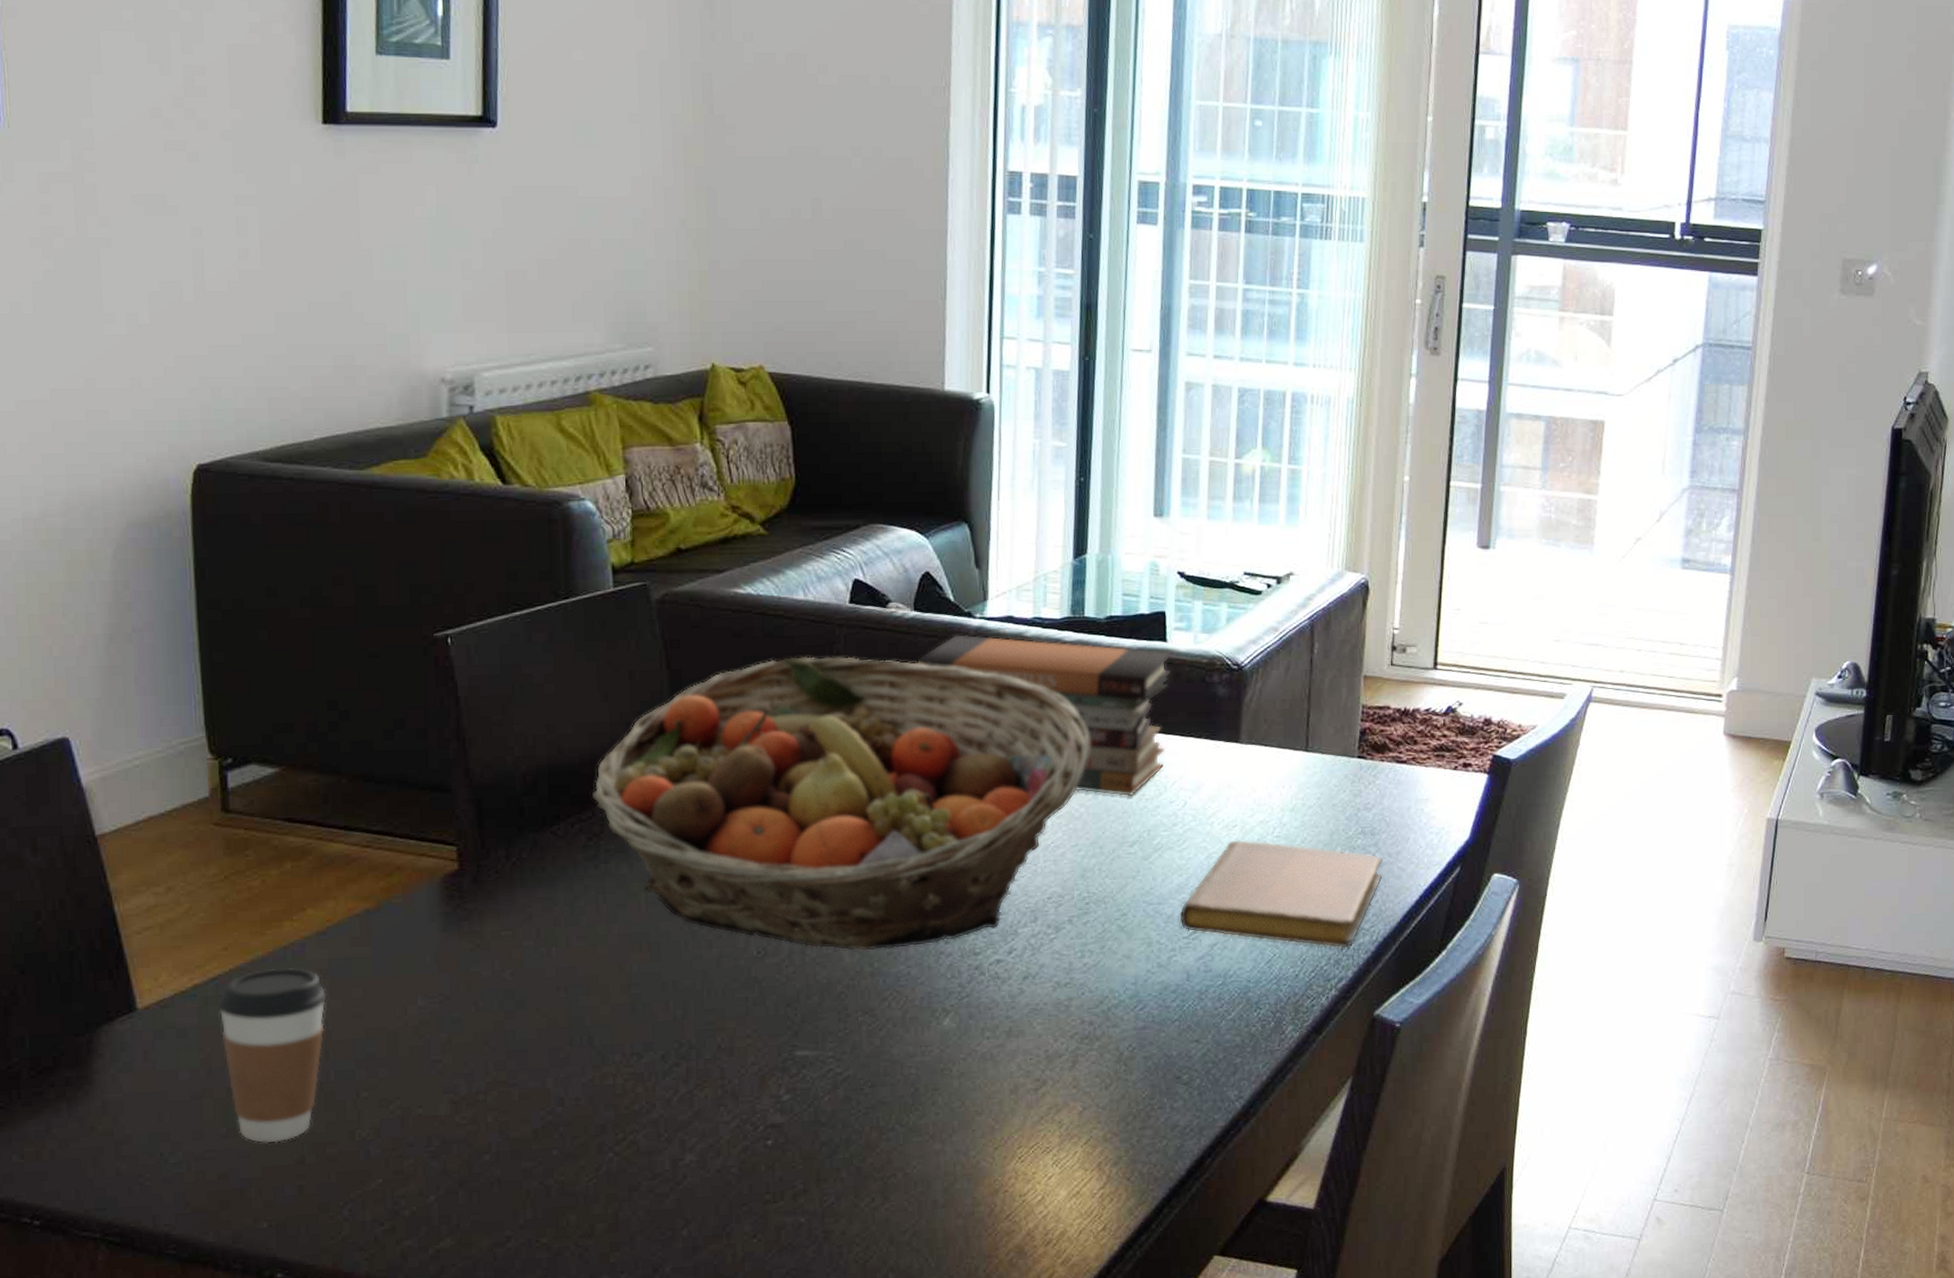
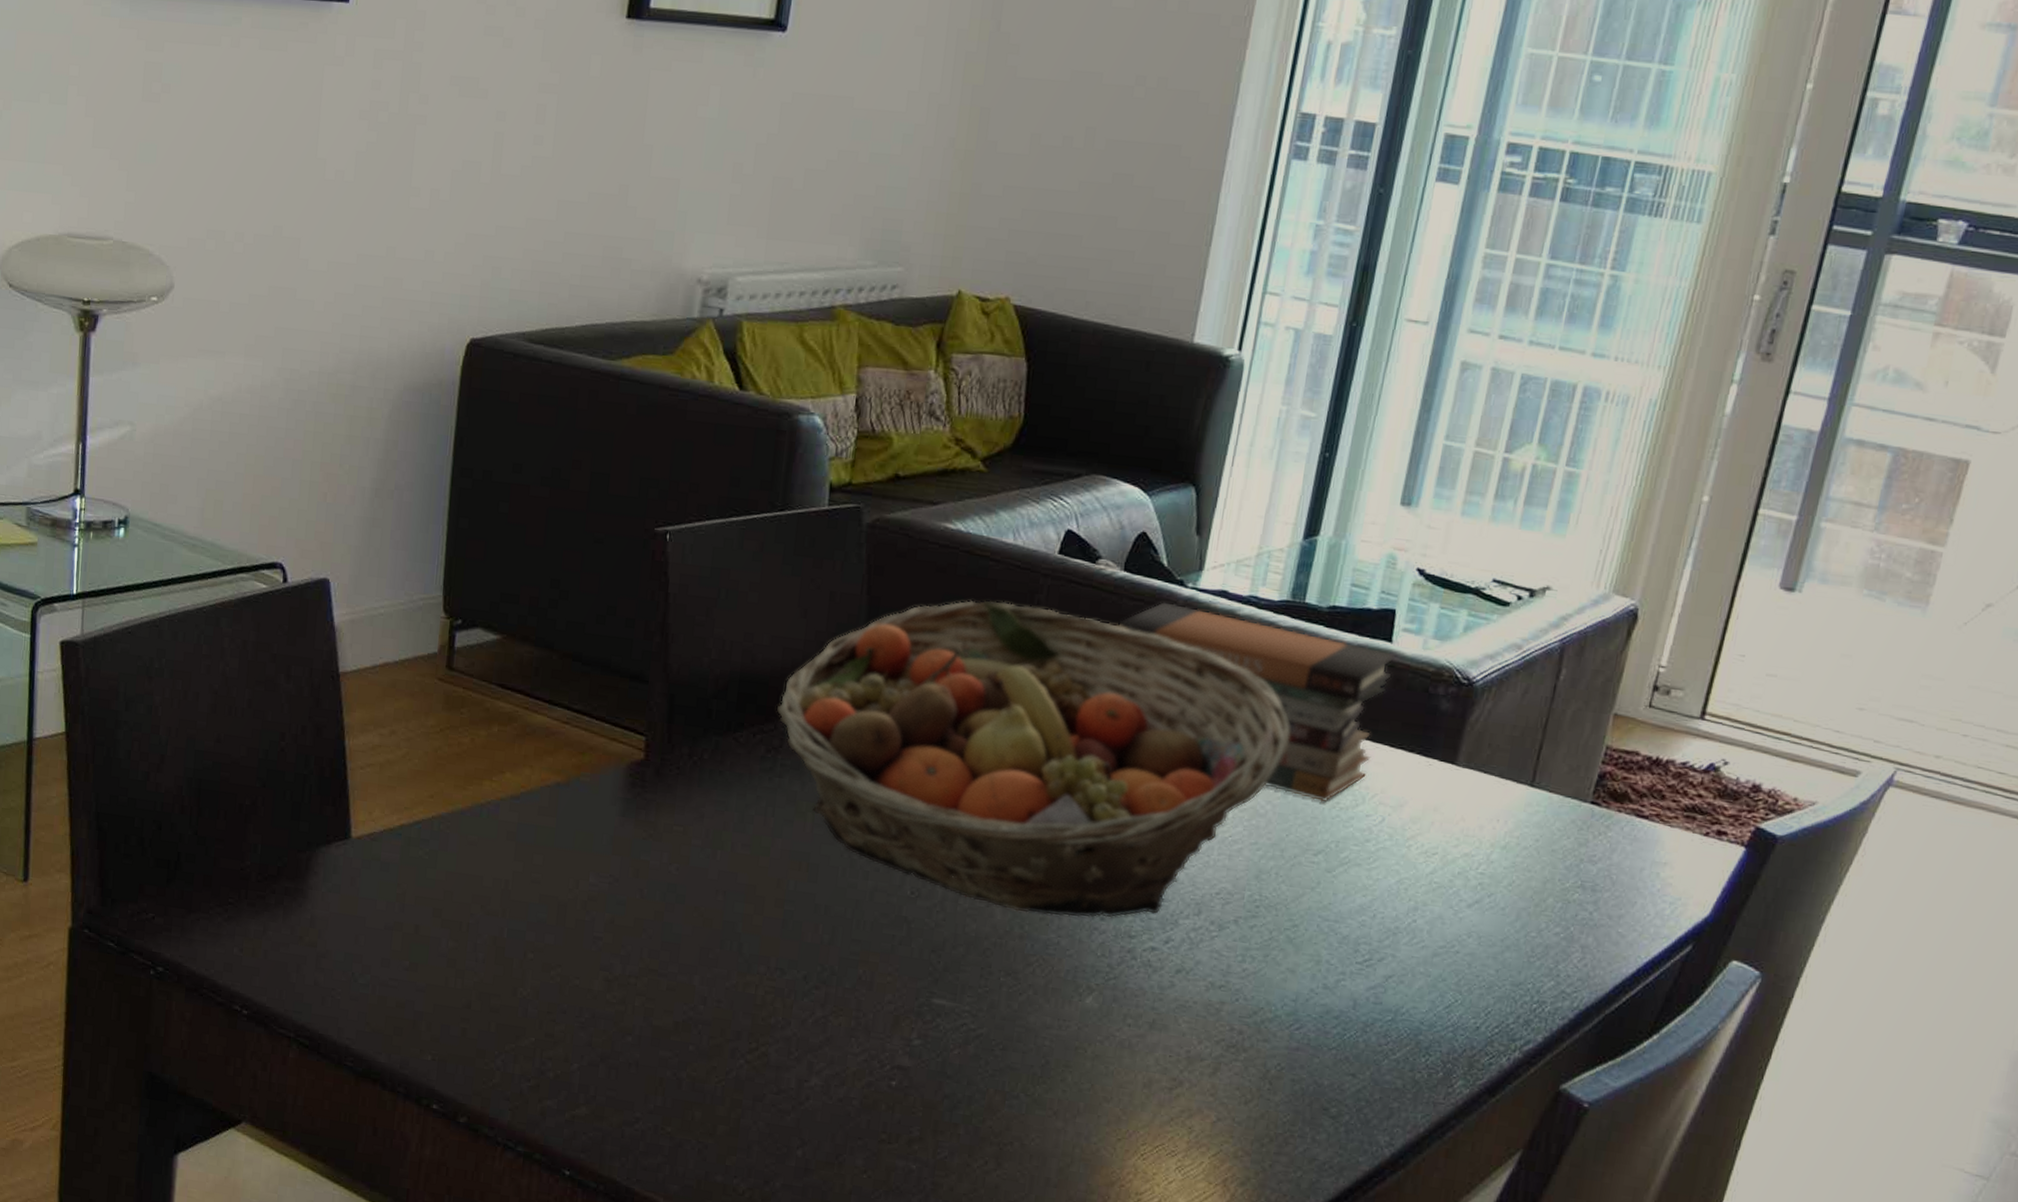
coffee cup: present [217,967,327,1144] -> none [417,821,512,985]
notebook: present [1179,840,1383,948] -> none [1355,868,1600,1009]

